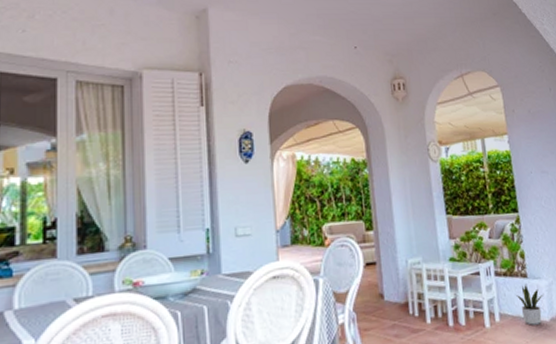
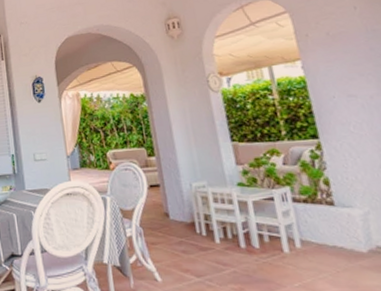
potted plant: present [516,283,543,326] -> none [321,211,357,255]

